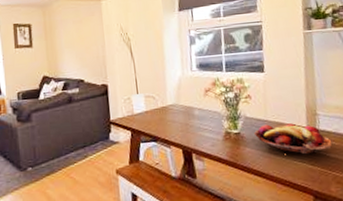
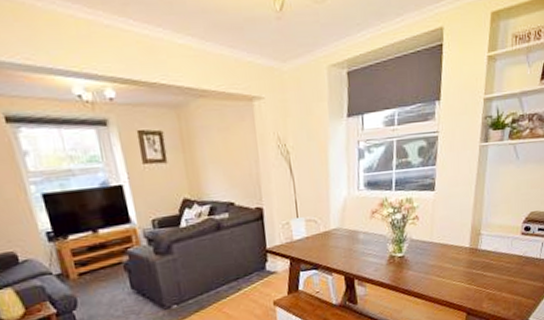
fruit basket: present [253,123,332,155] -> none [417,244,491,275]

